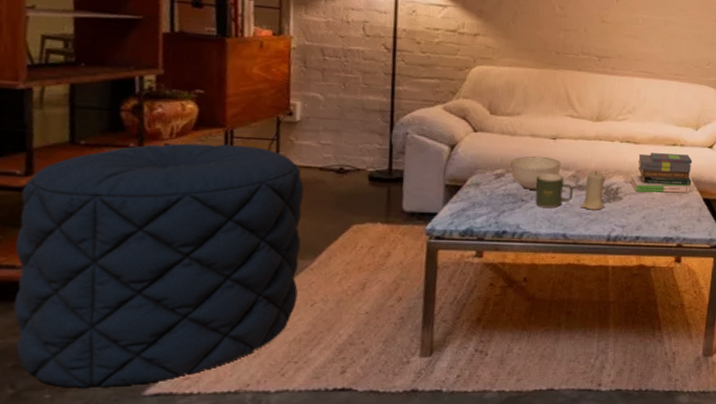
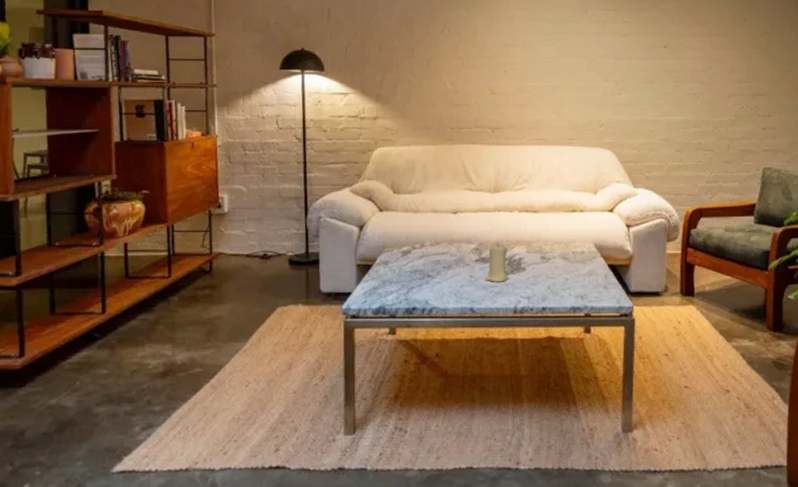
pouf: present [13,143,304,388] -> none [10,239,234,466]
bowl: present [510,156,562,190] -> none [416,232,464,265]
mug: present [535,173,573,209] -> none [440,248,477,283]
books: present [630,153,693,193] -> none [532,220,594,262]

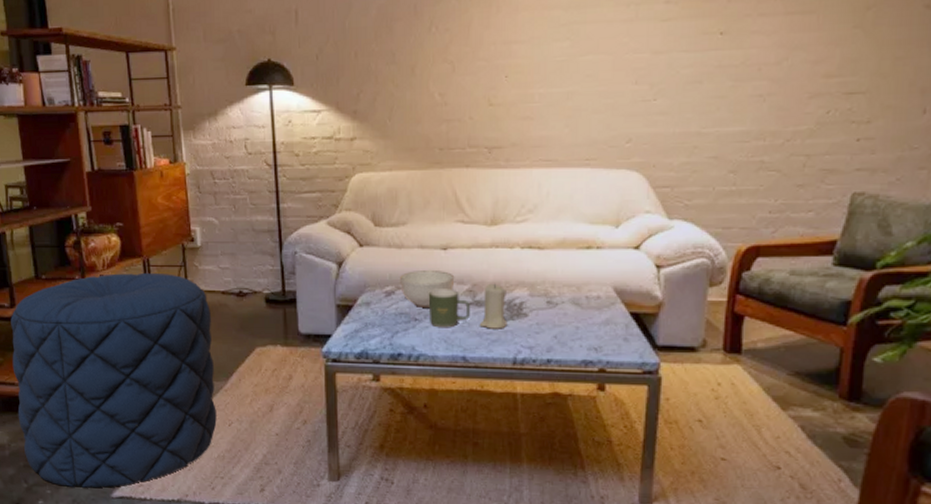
pouf: none [10,239,234,466] -> present [11,273,217,489]
bowl: none [416,232,464,265] -> present [400,271,455,307]
mug: none [440,248,477,283] -> present [428,288,470,328]

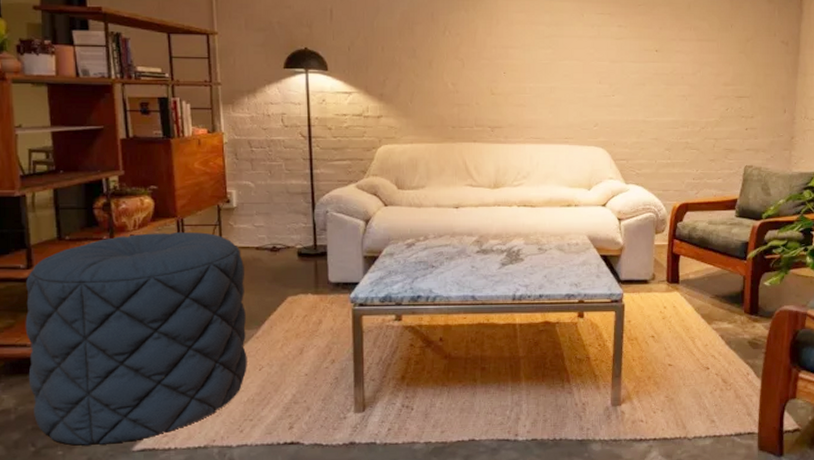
bowl: present [400,271,455,307] -> none [419,225,465,256]
mug: present [428,288,470,328] -> none [443,240,478,273]
candle: present [479,283,508,329] -> none [485,235,508,272]

